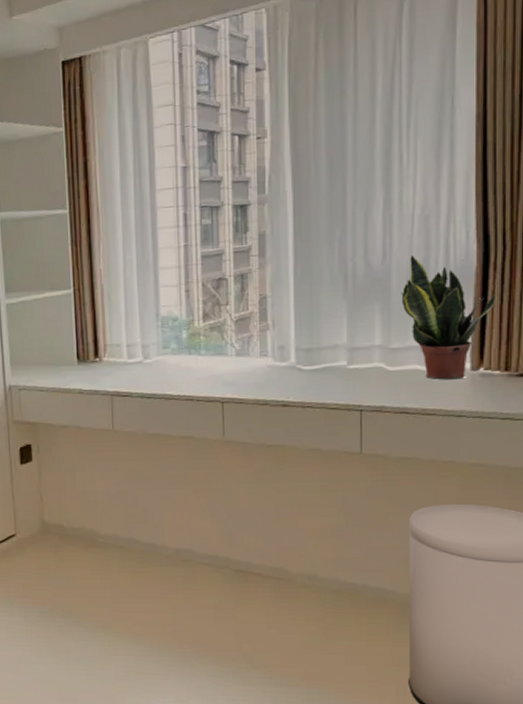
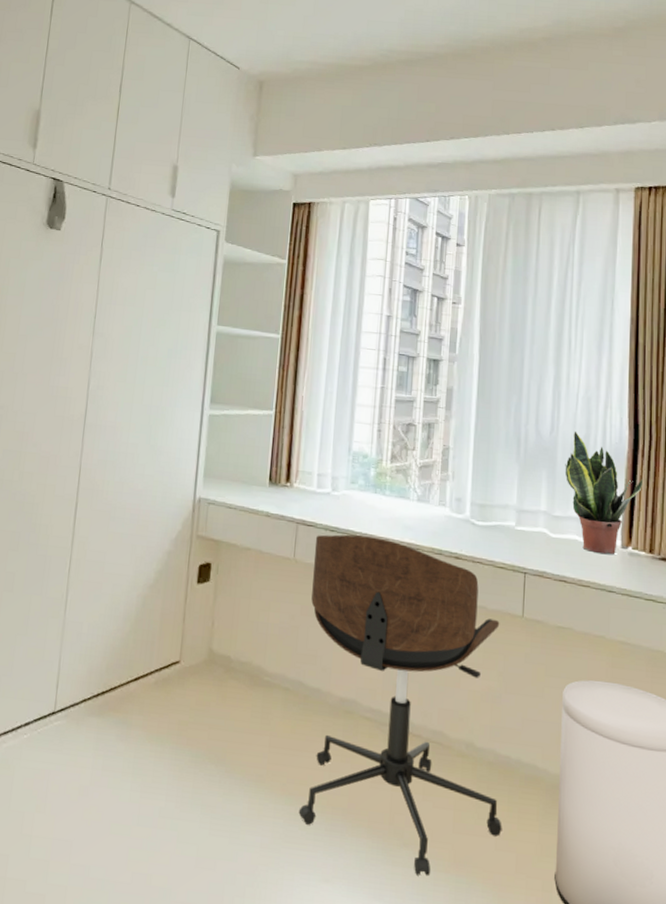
office chair: none [132,397,351,691] -> present [298,534,502,876]

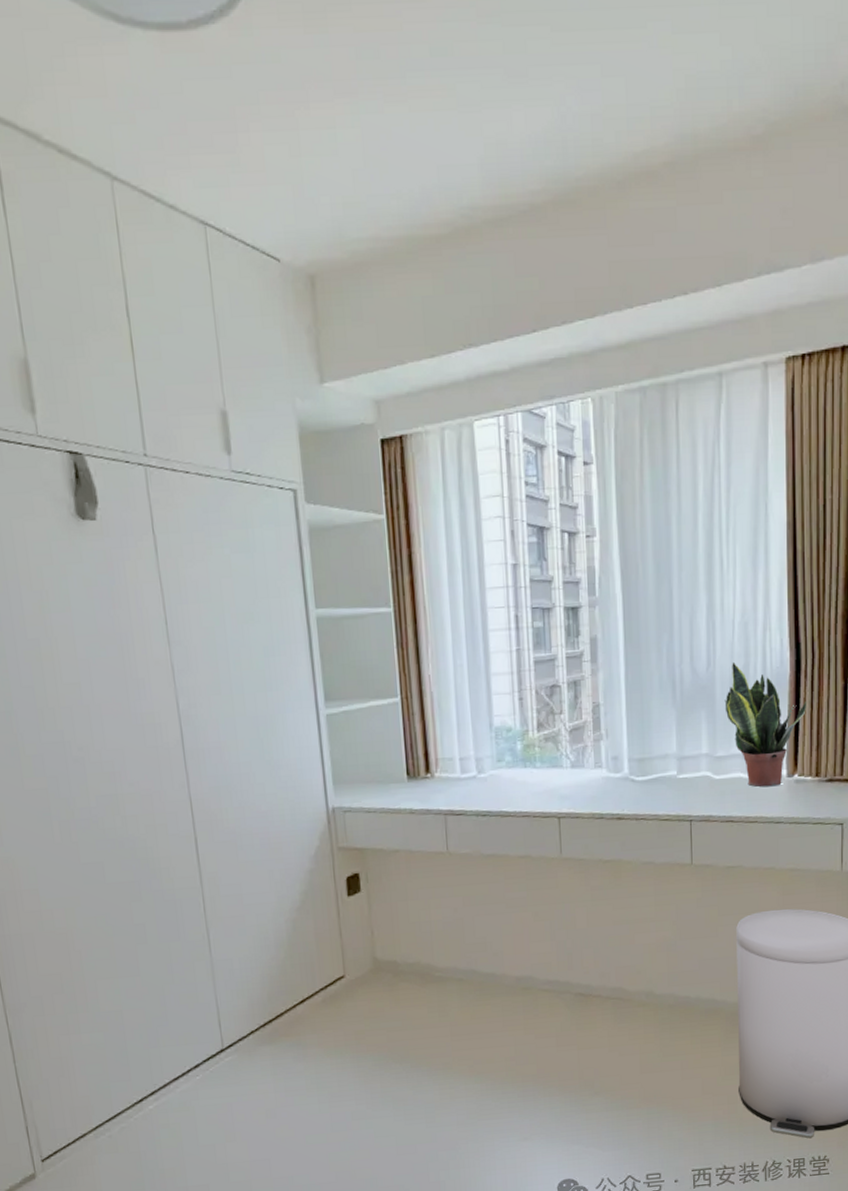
office chair: present [298,534,502,876] -> none [467,813,687,1116]

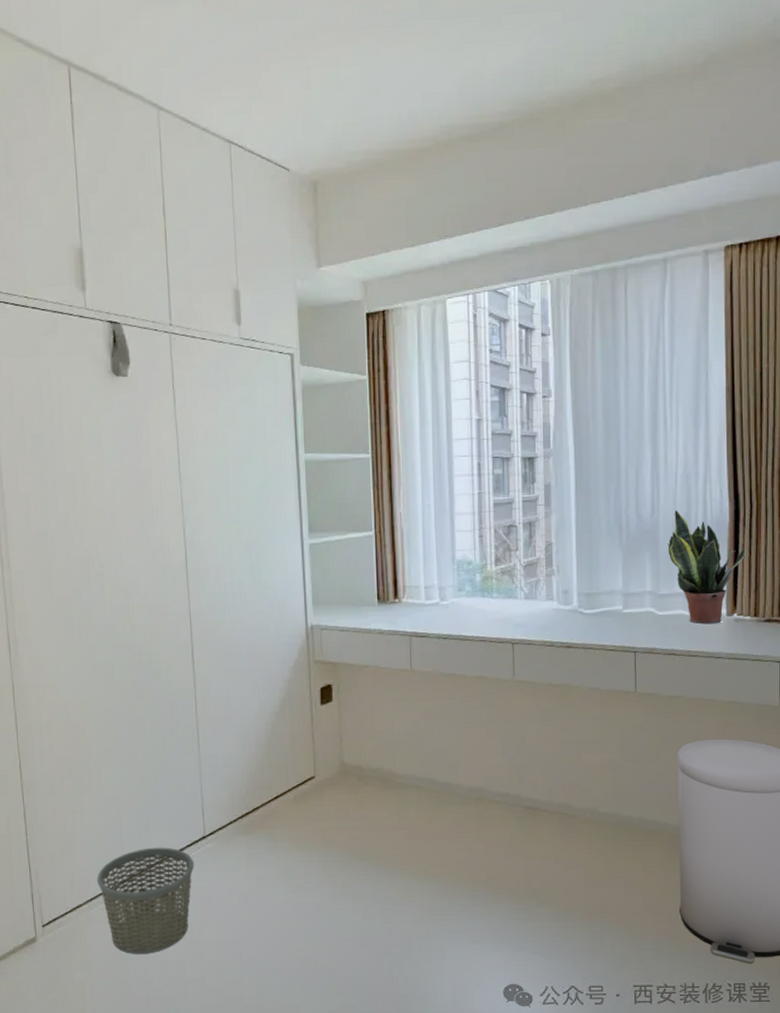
basket: none [101,1064,214,1183] -> present [97,847,195,954]

